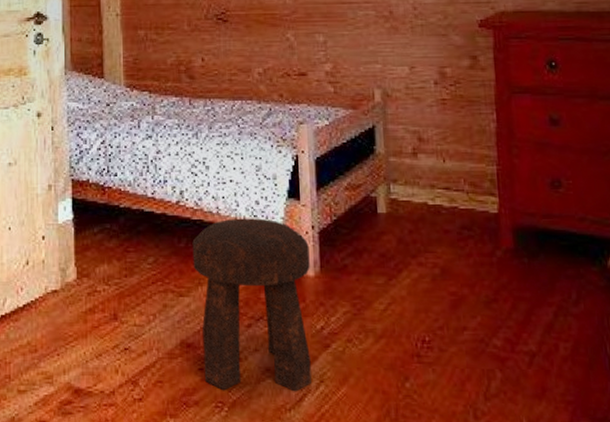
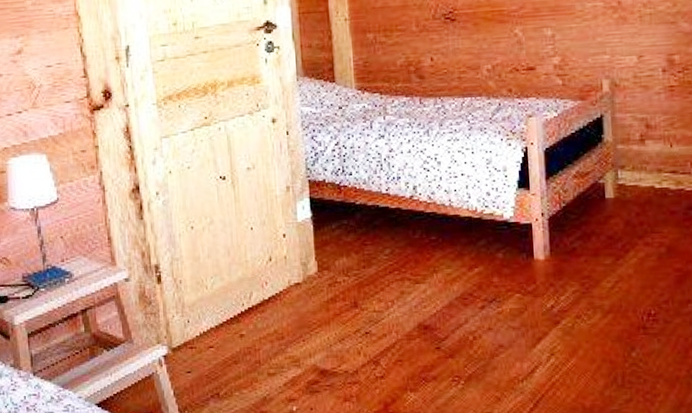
stool: present [192,218,312,392] -> none [426,208,543,366]

